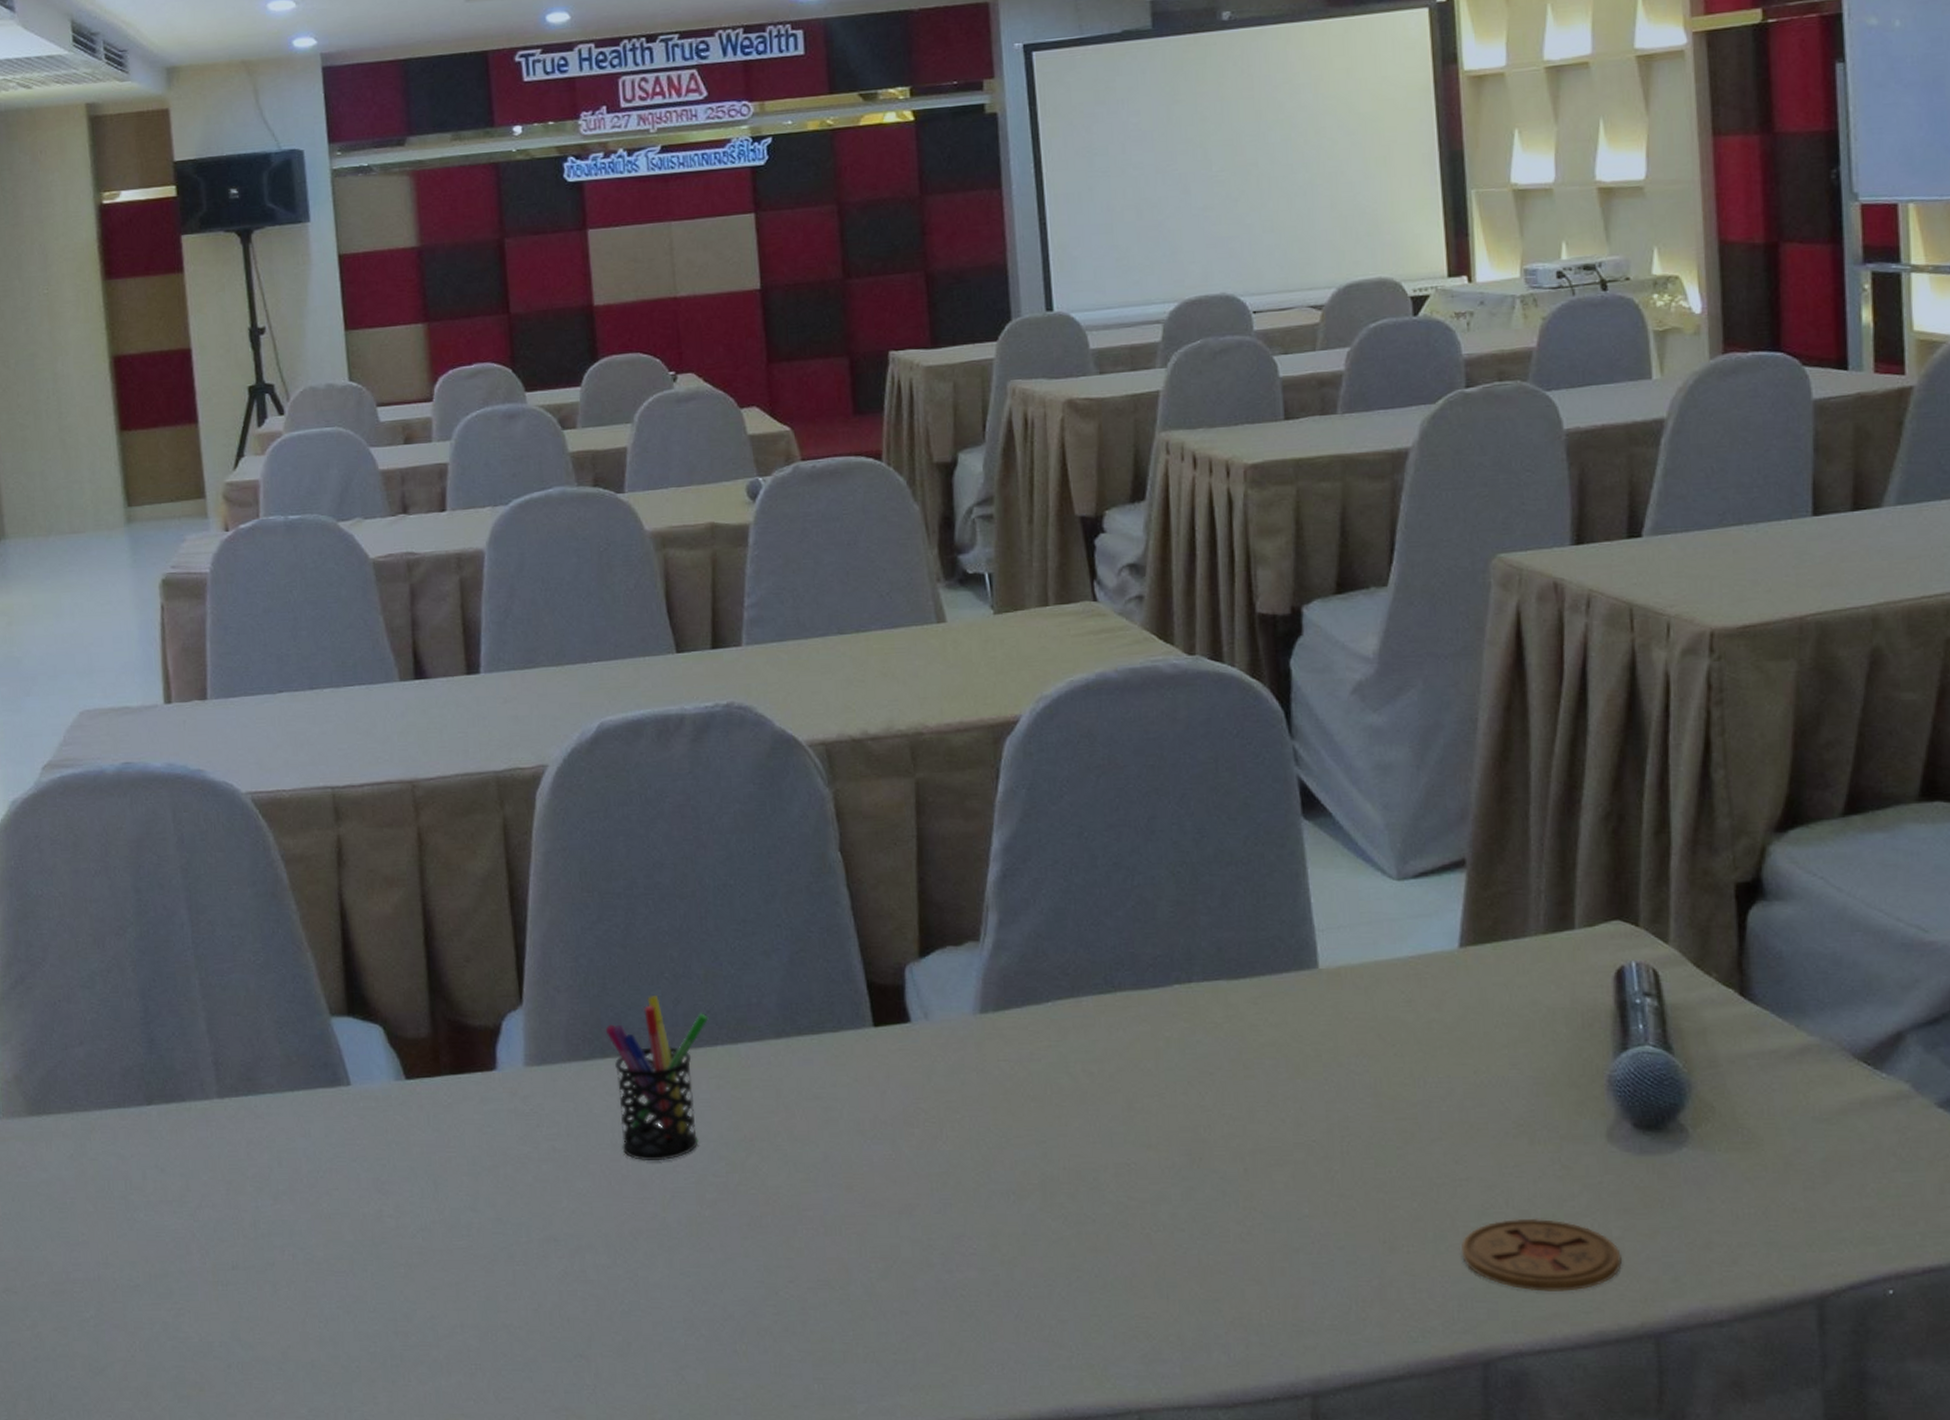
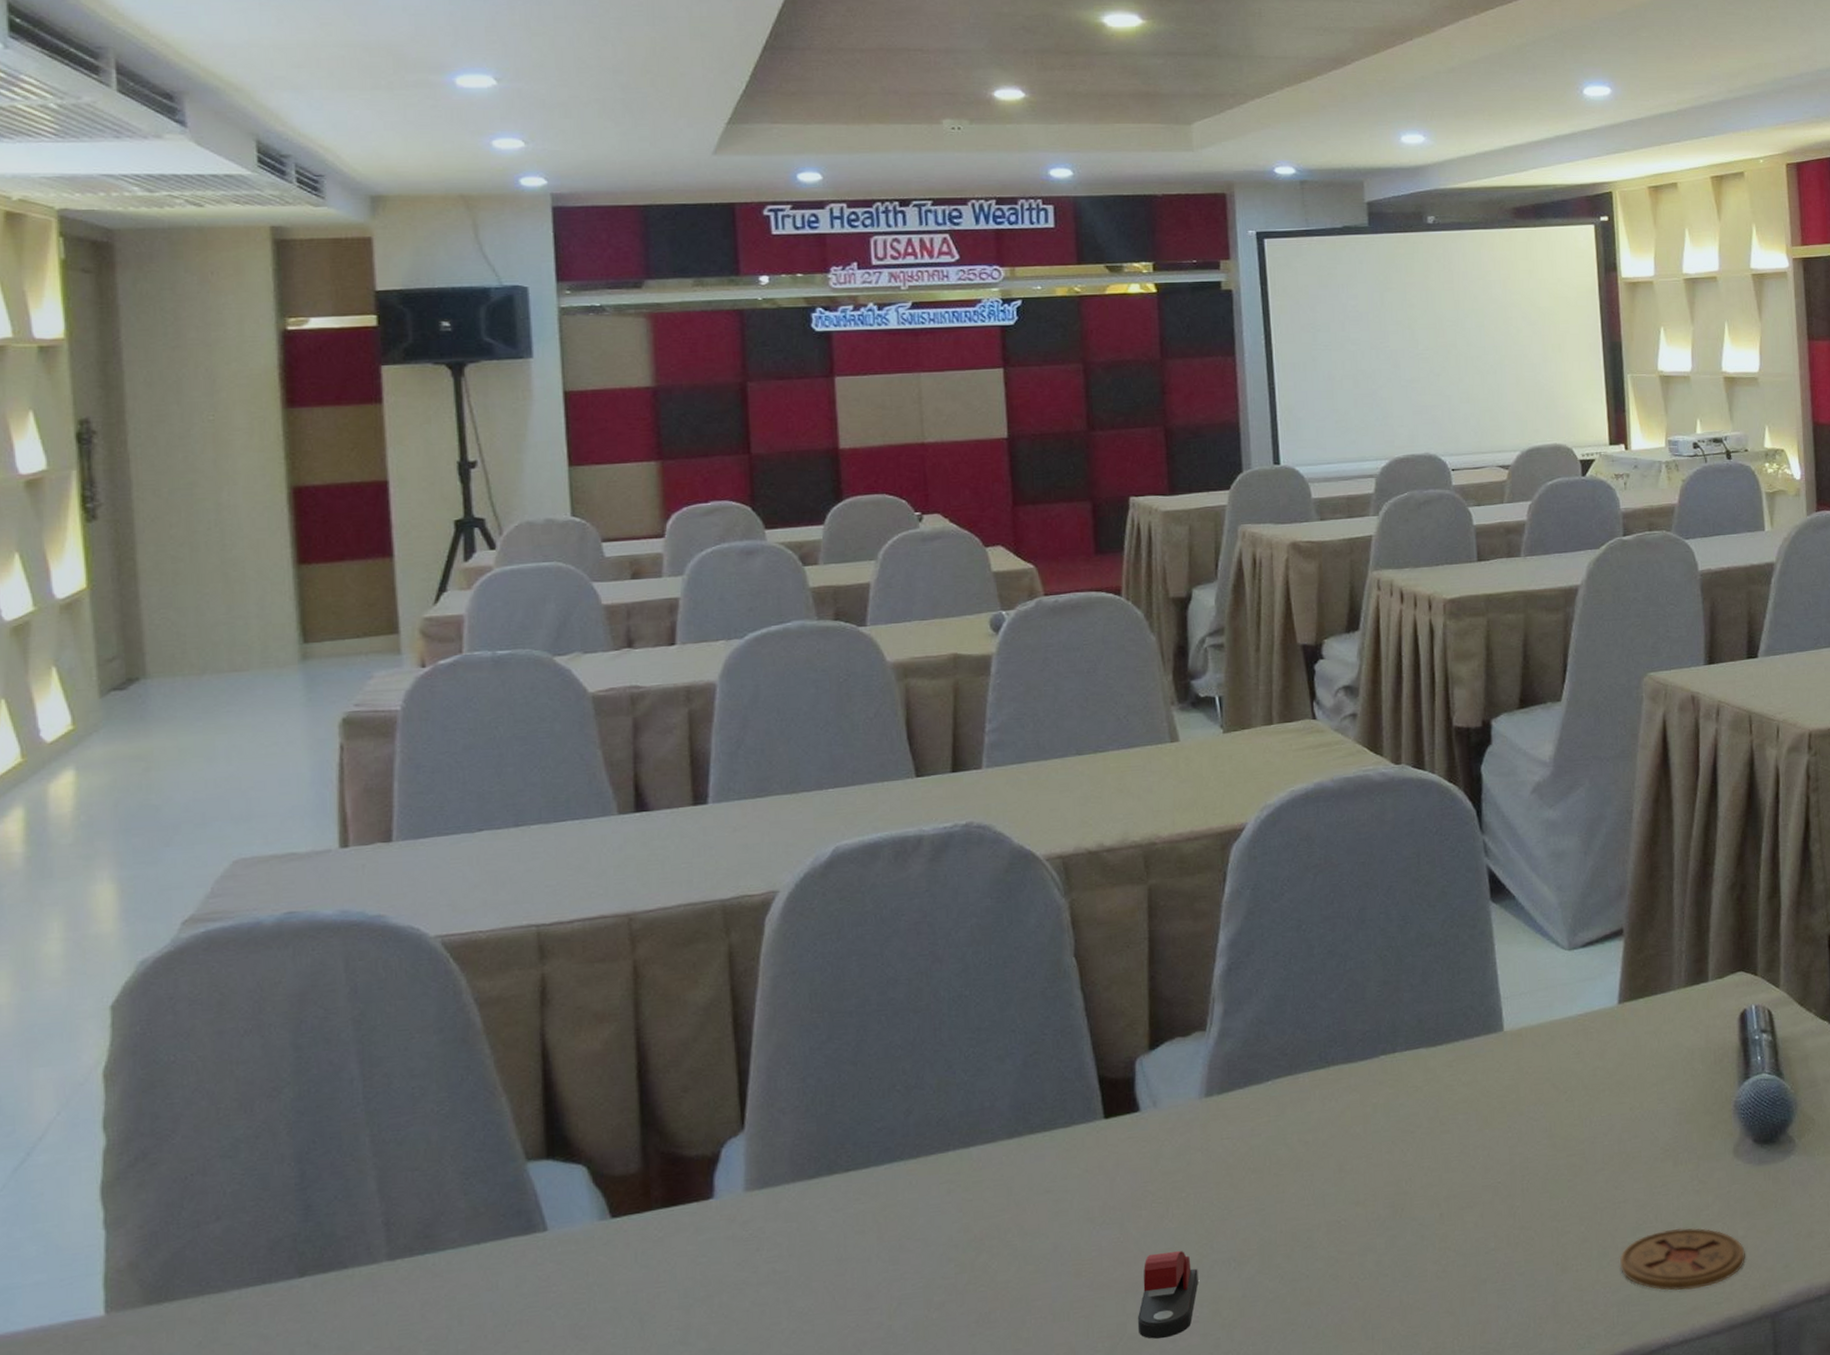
pen holder: present [605,996,709,1162] -> none [833,1108,941,1273]
stapler: none [912,1177,976,1268] -> present [1138,1251,1199,1339]

